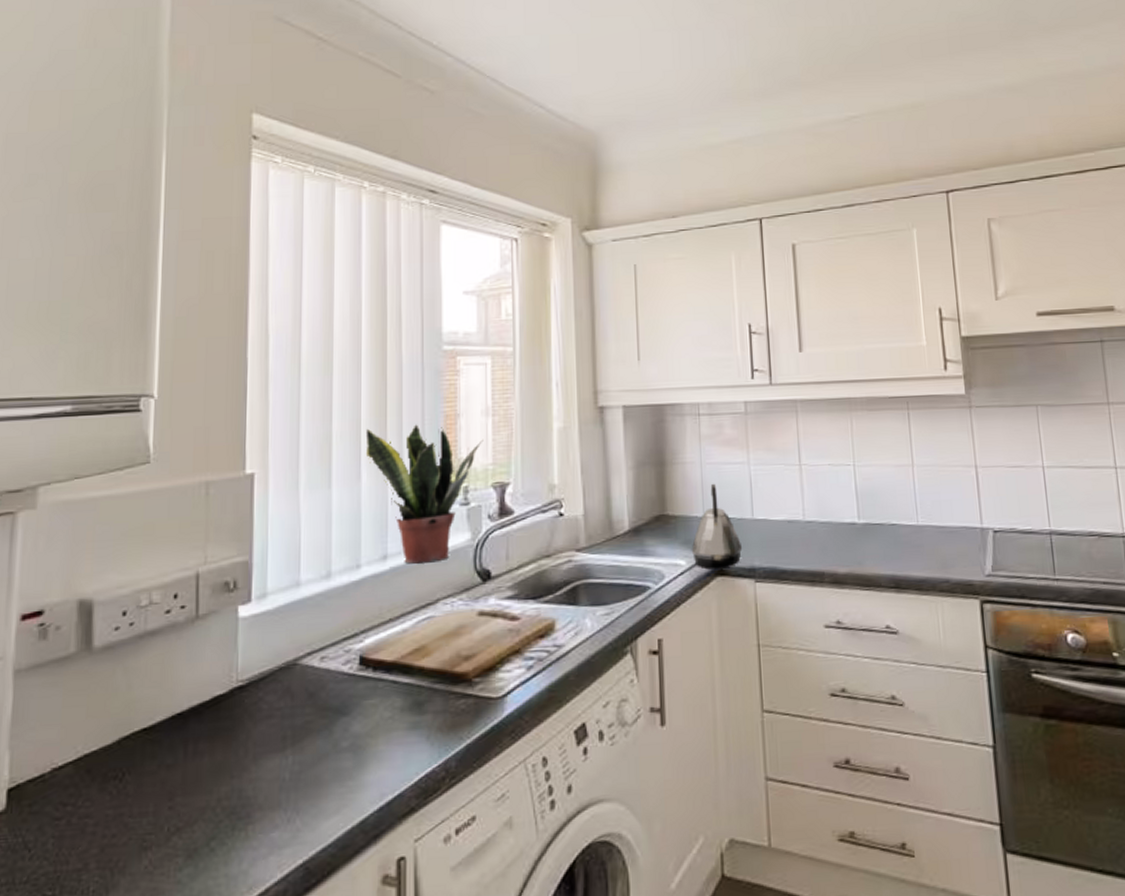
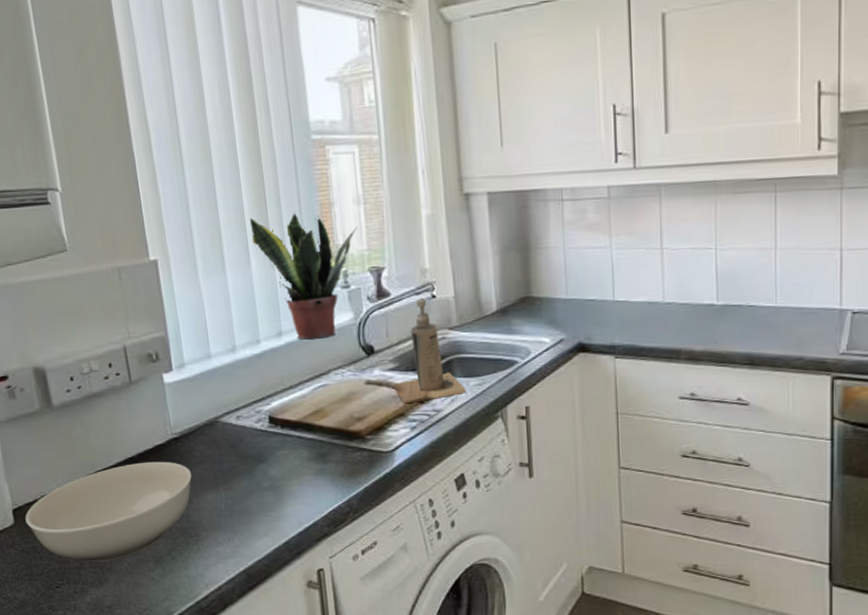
bowl: none [22,717,255,861] -> present [25,461,193,562]
soap dispenser: none [509,516,592,639] -> present [393,298,466,404]
kettle: present [691,483,743,569] -> none [555,267,604,346]

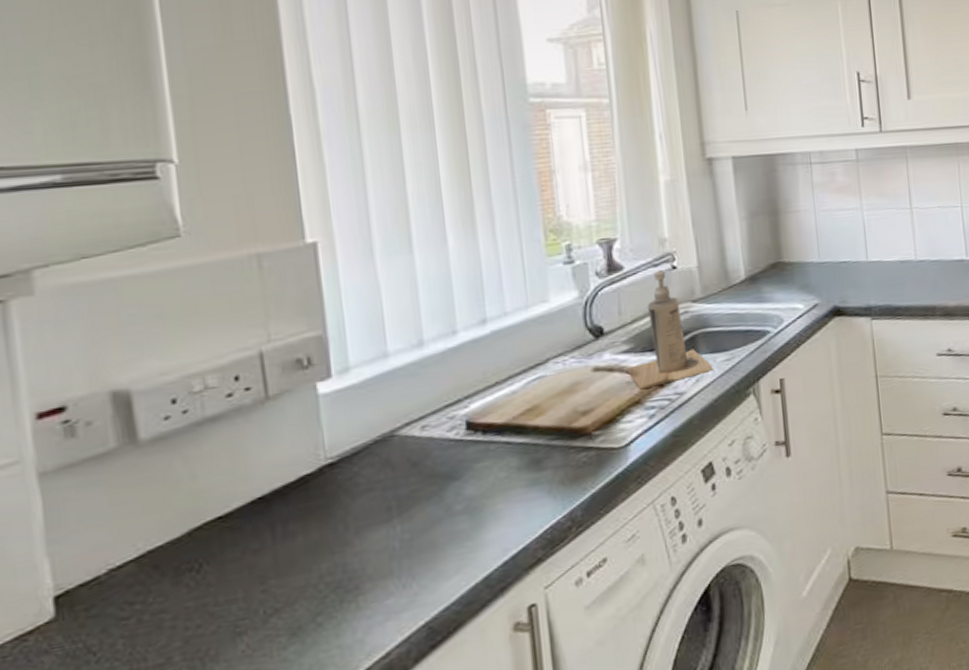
bowl: present [25,461,193,562] -> none [75,495,354,654]
potted plant: present [249,213,358,340] -> none [447,182,584,326]

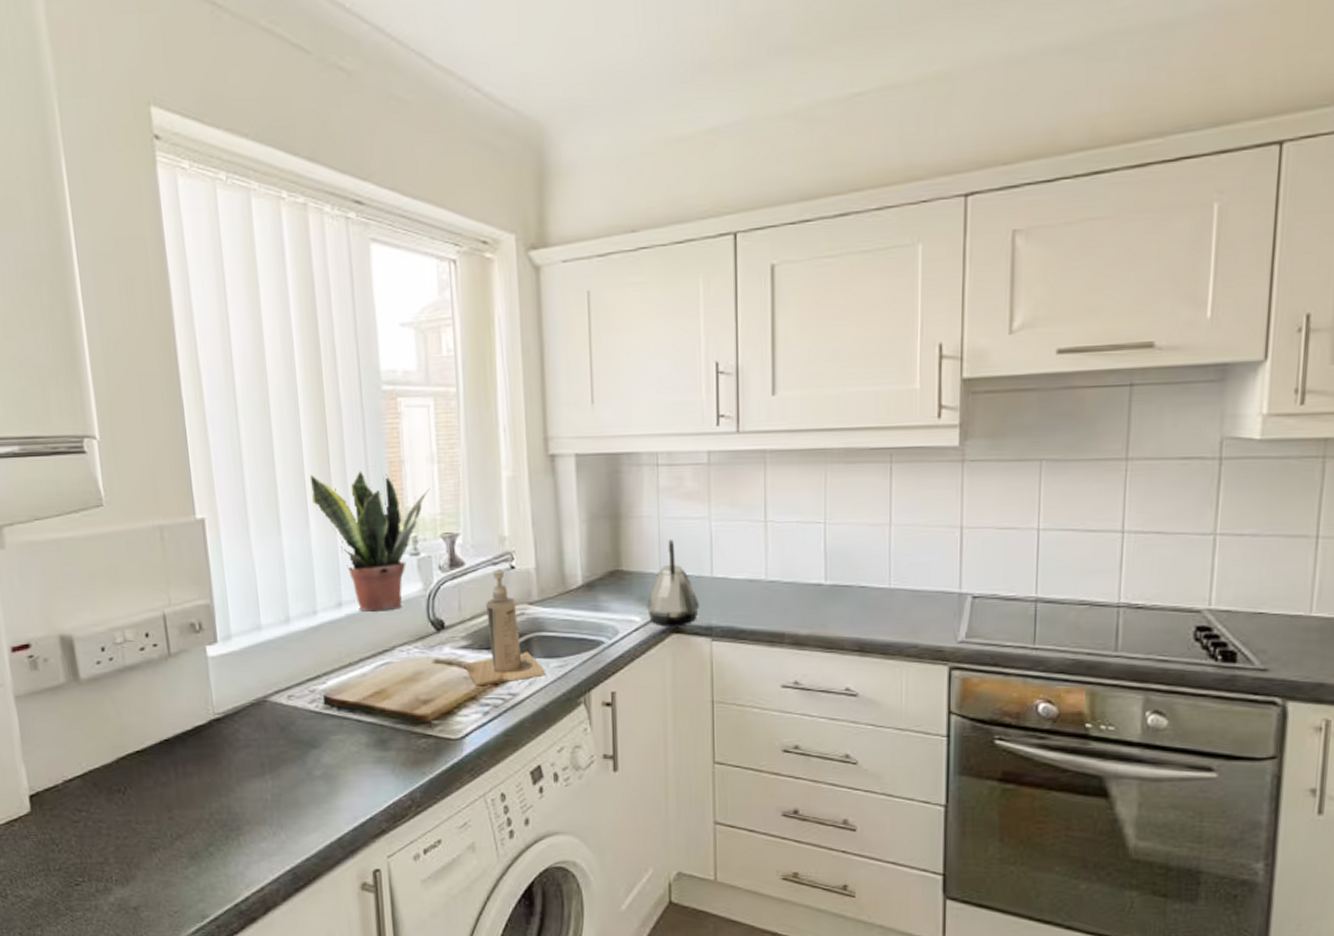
potted plant: none [447,182,584,326] -> present [309,471,430,612]
kettle: none [808,229,859,311] -> present [646,539,700,627]

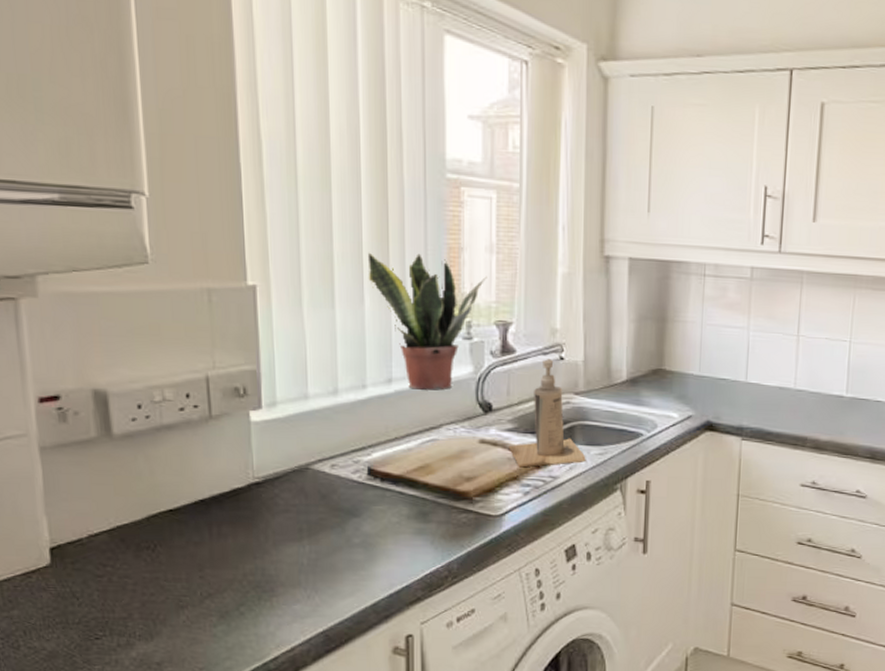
kettle: present [646,539,700,627] -> none [684,344,734,425]

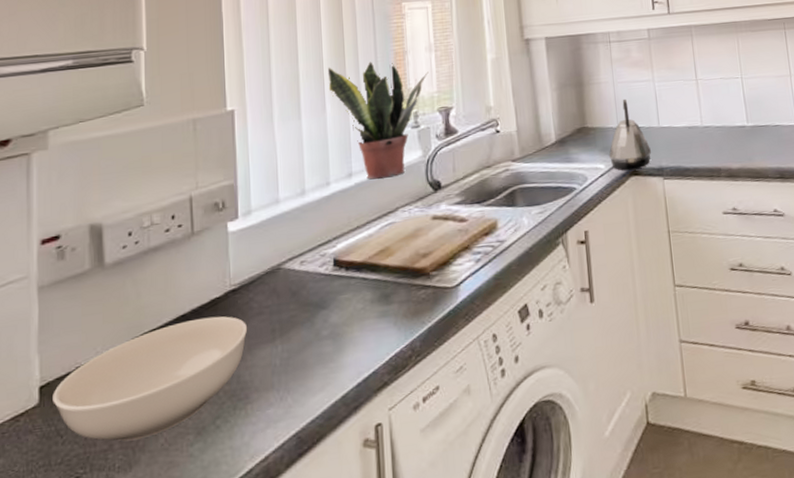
bowl: none [65,506,273,613] -> present [53,316,248,442]
soap dispenser: present [509,359,586,468] -> none [458,134,528,237]
kettle: none [684,344,734,425] -> present [608,98,652,171]

